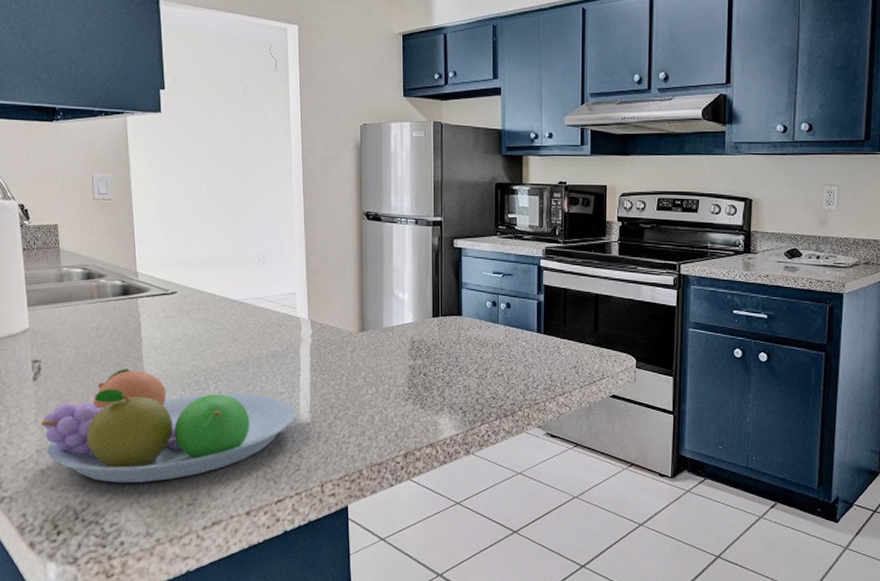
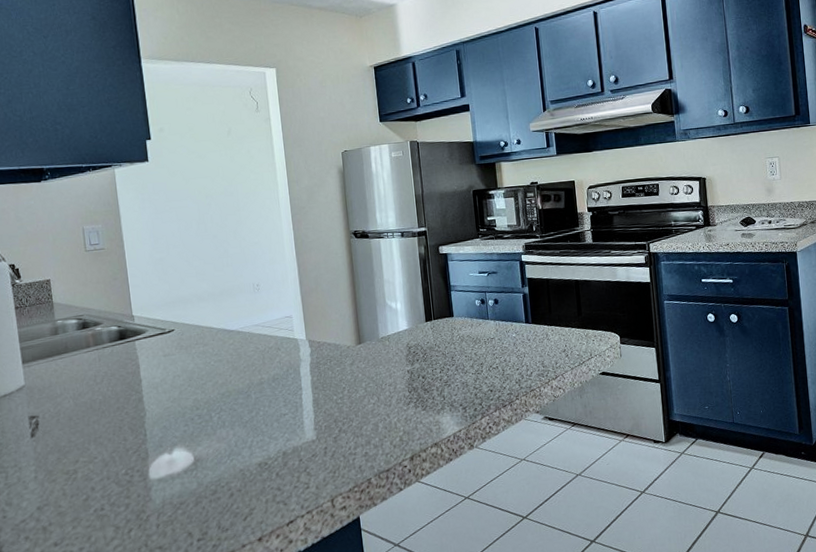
fruit bowl: present [40,368,296,483] -> none [40,411,301,530]

